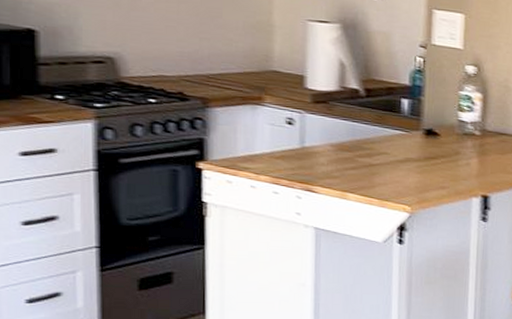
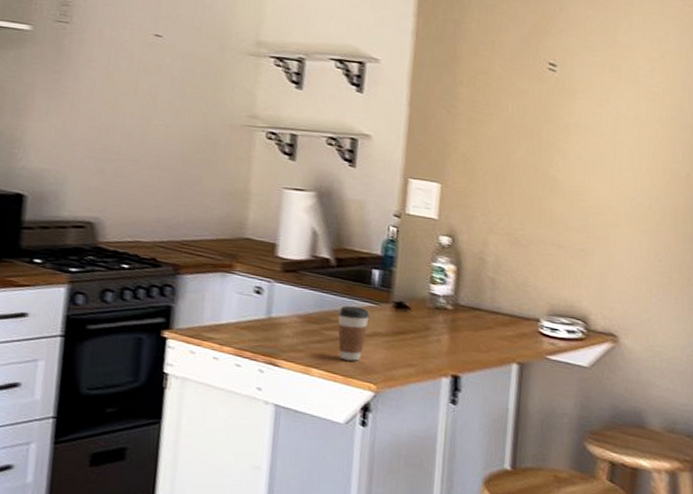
coffee cup: none [370,134,401,185] -> present [337,306,370,361]

